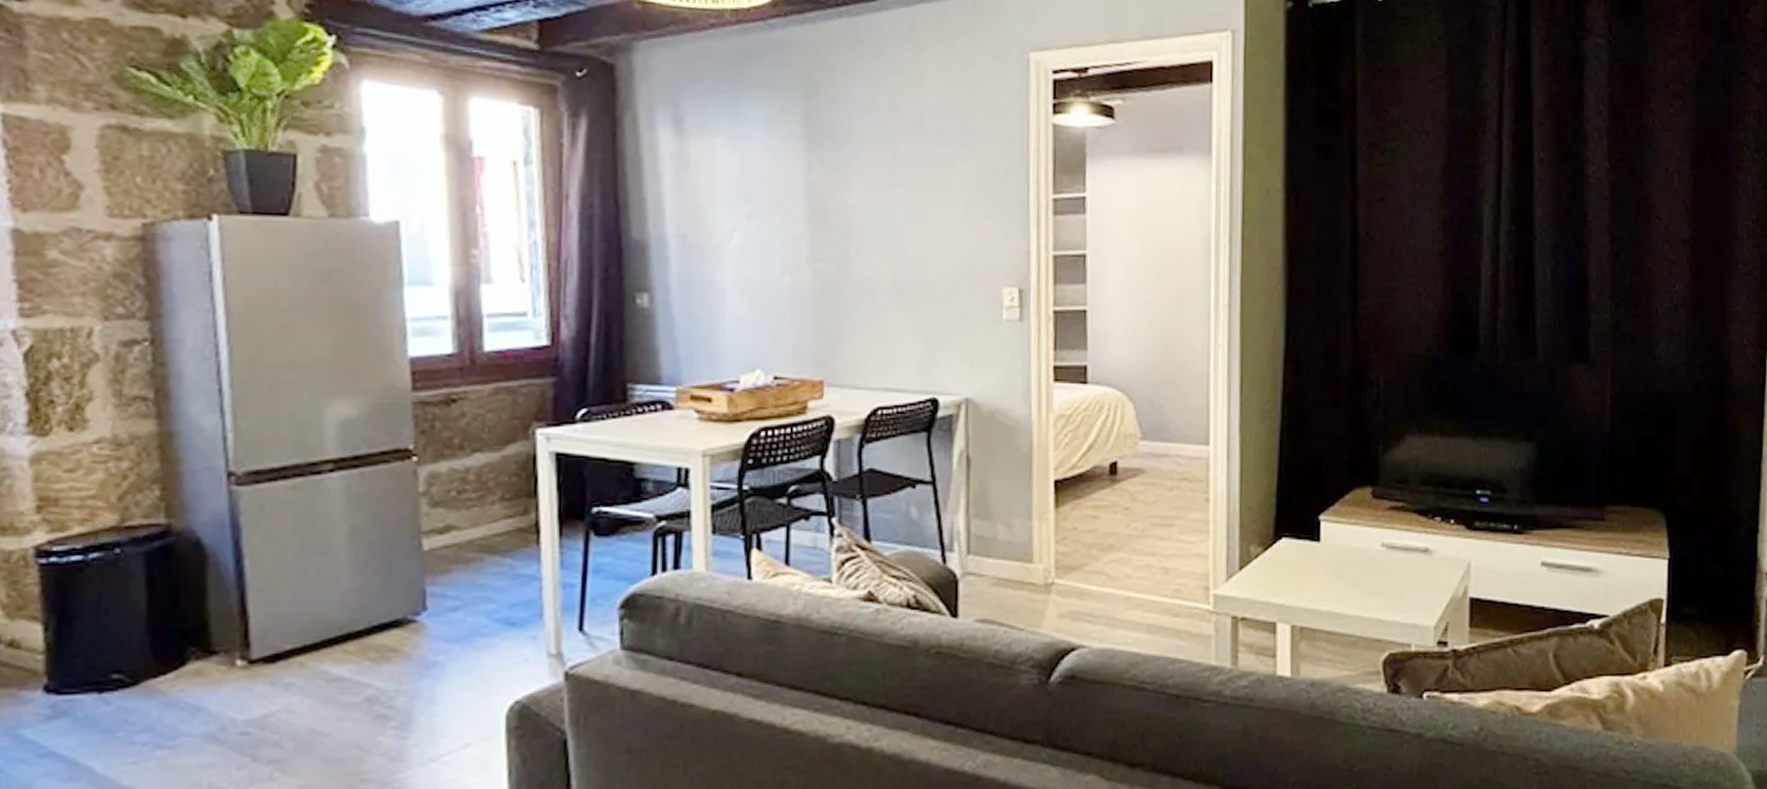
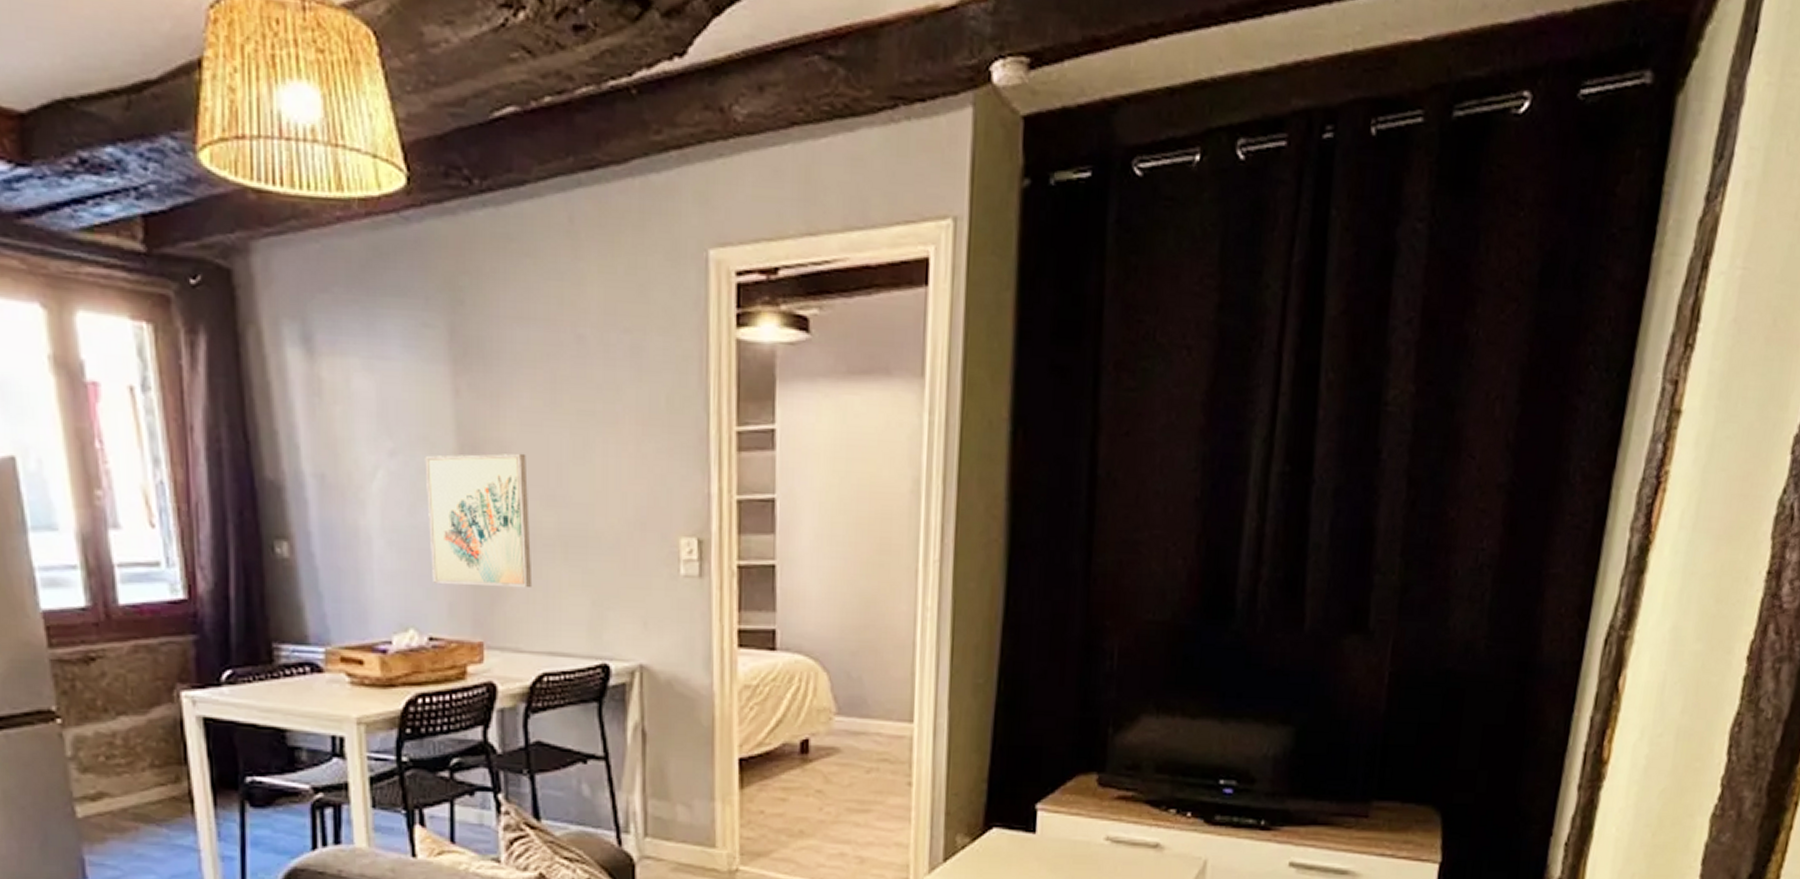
wall art: none [777,217,871,332] -> present [425,453,533,588]

